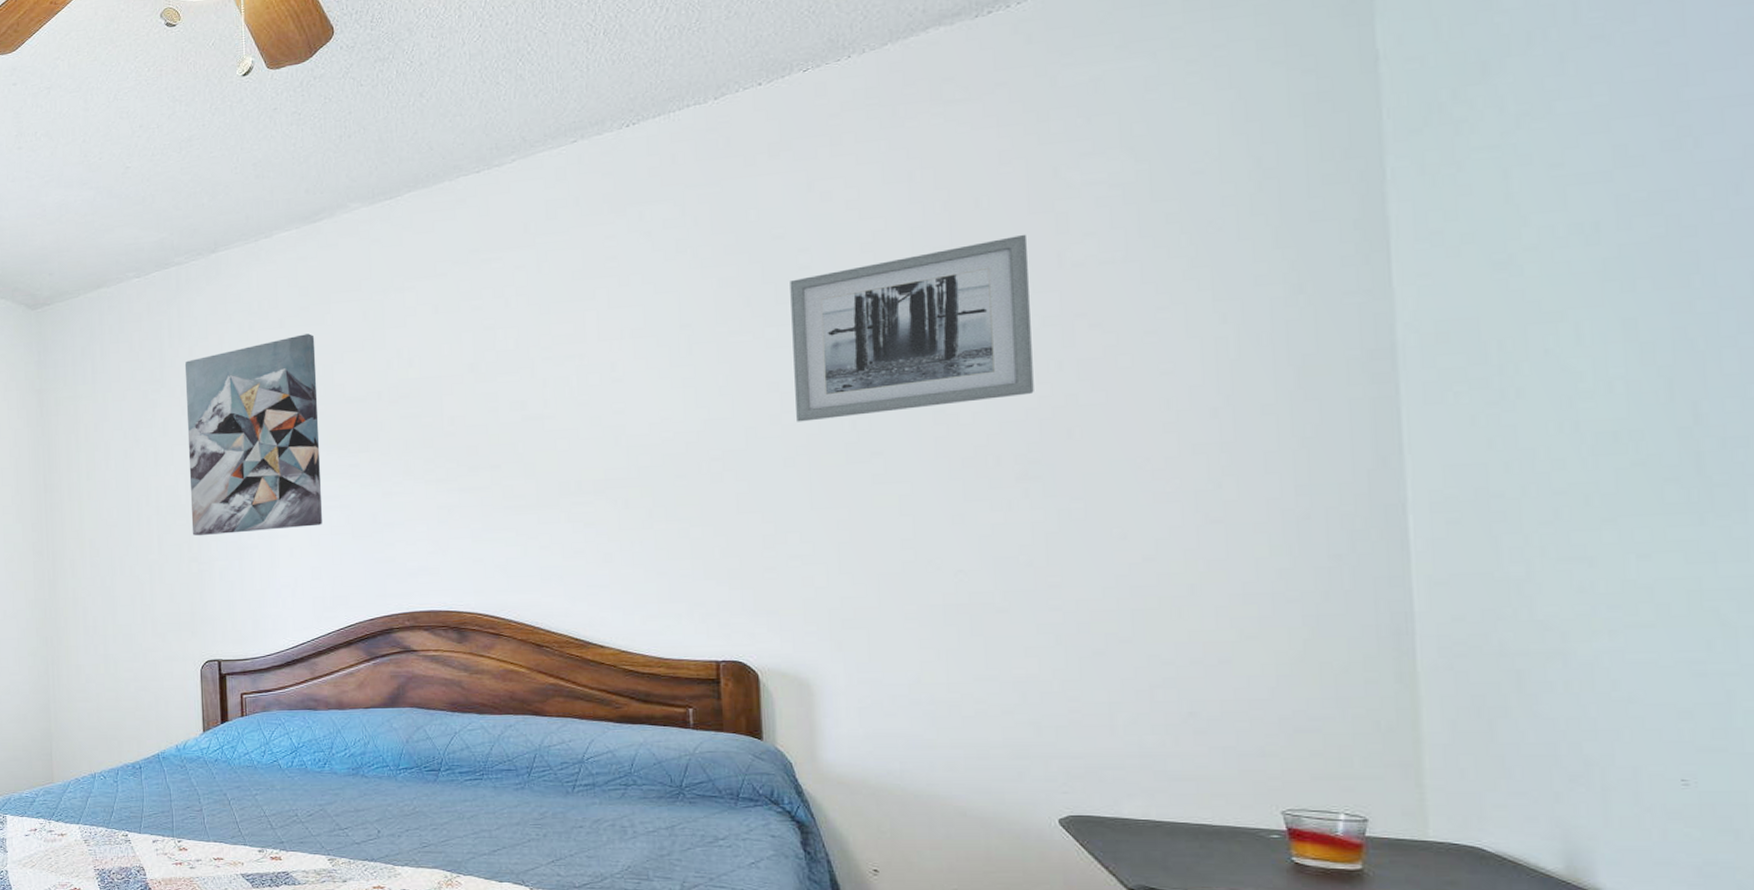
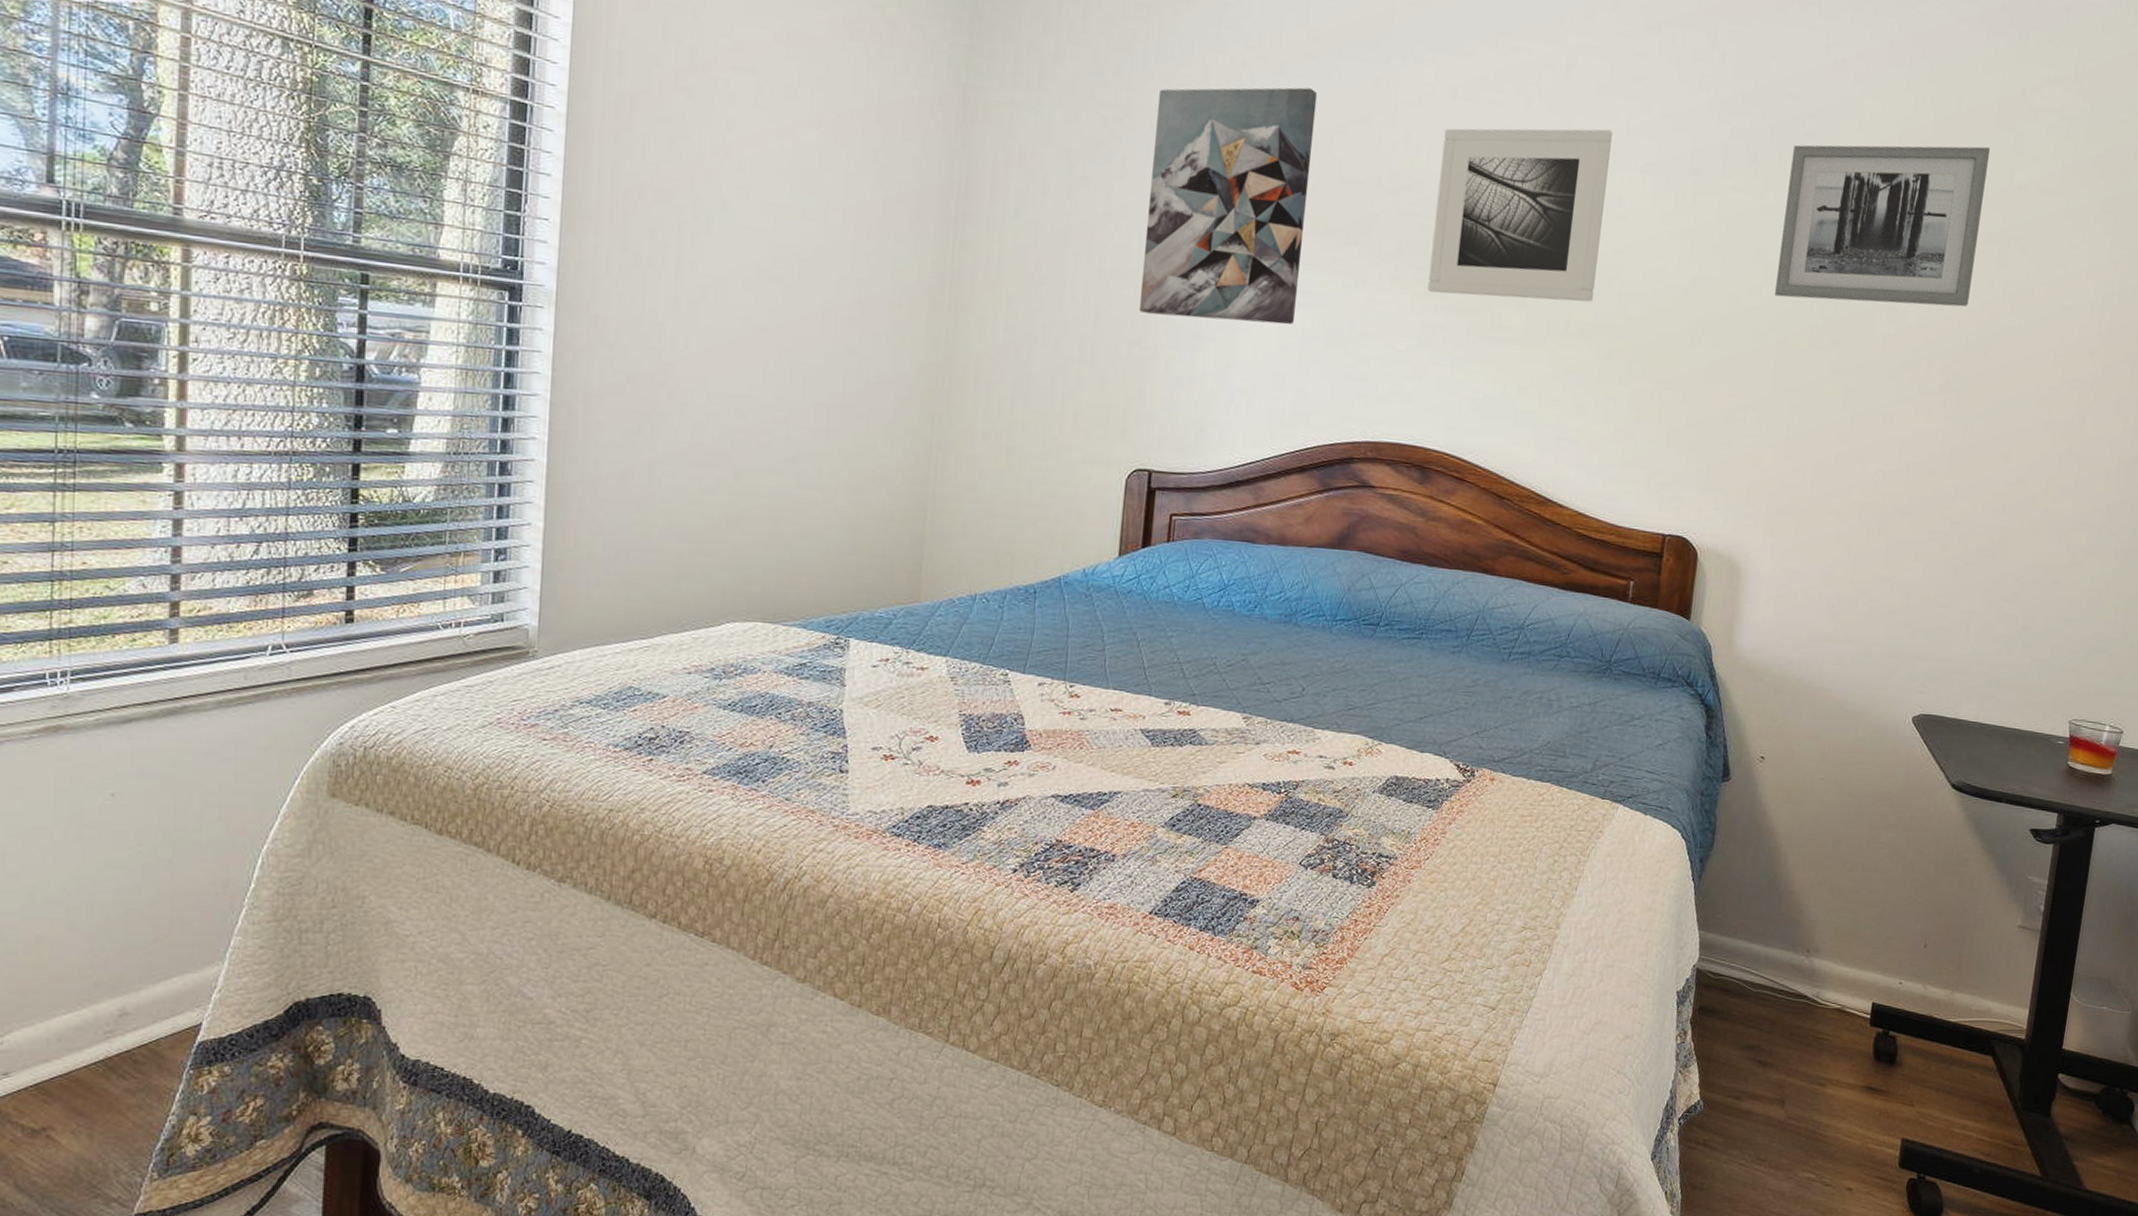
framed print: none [432,308,601,478] -> present [1427,128,1612,302]

